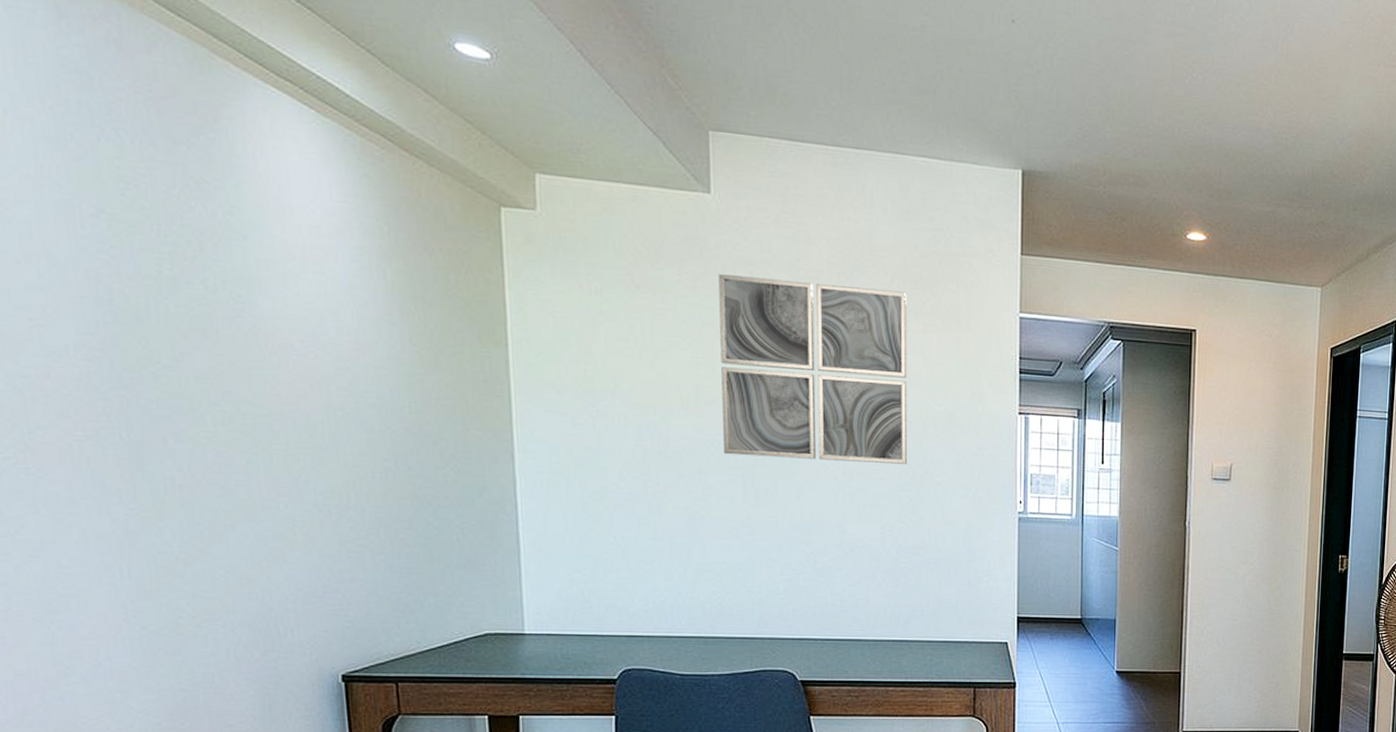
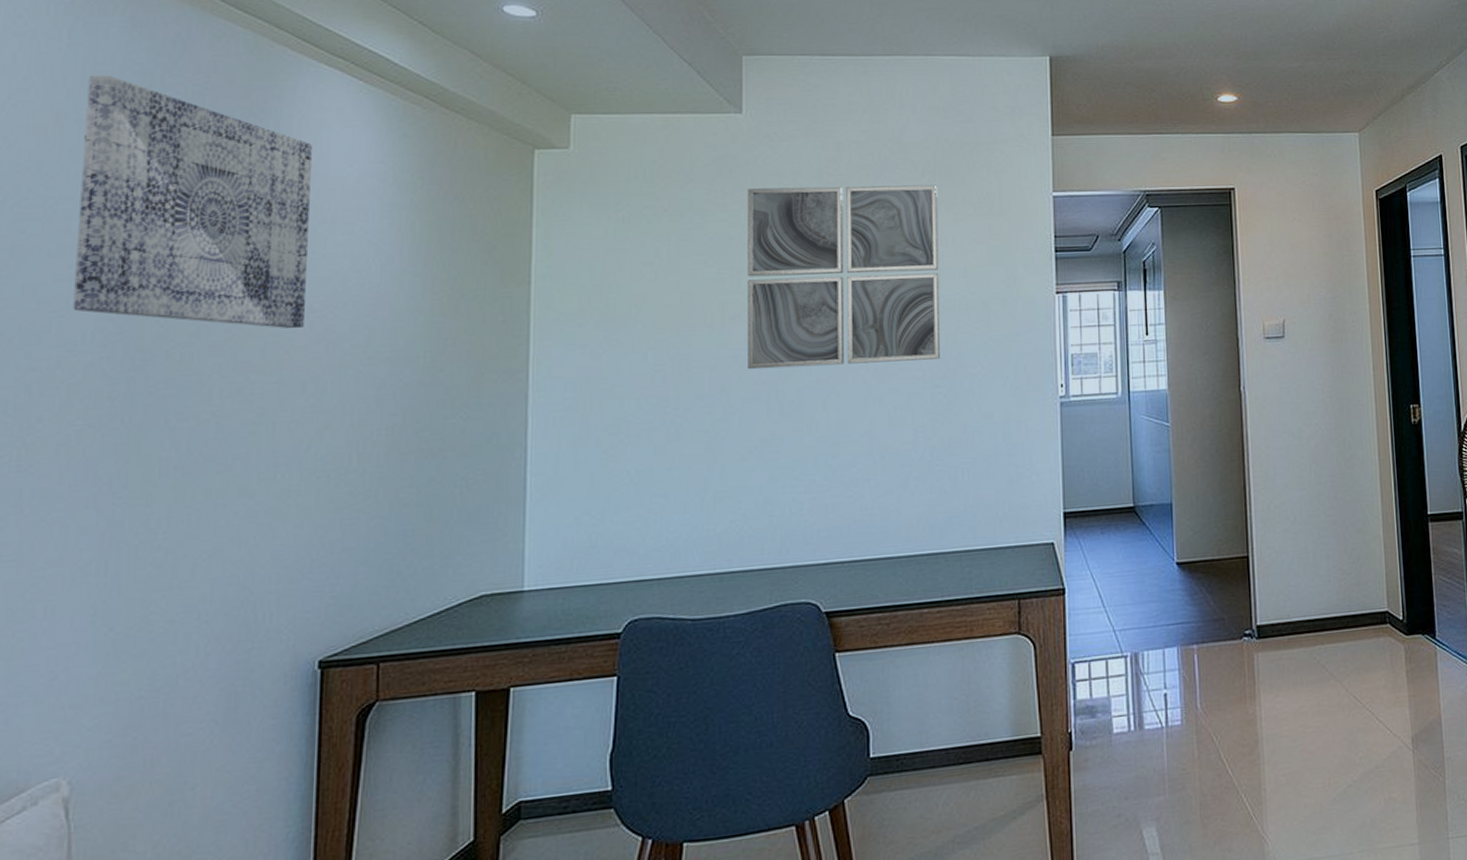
wall art: none [21,67,287,365] -> present [73,75,312,329]

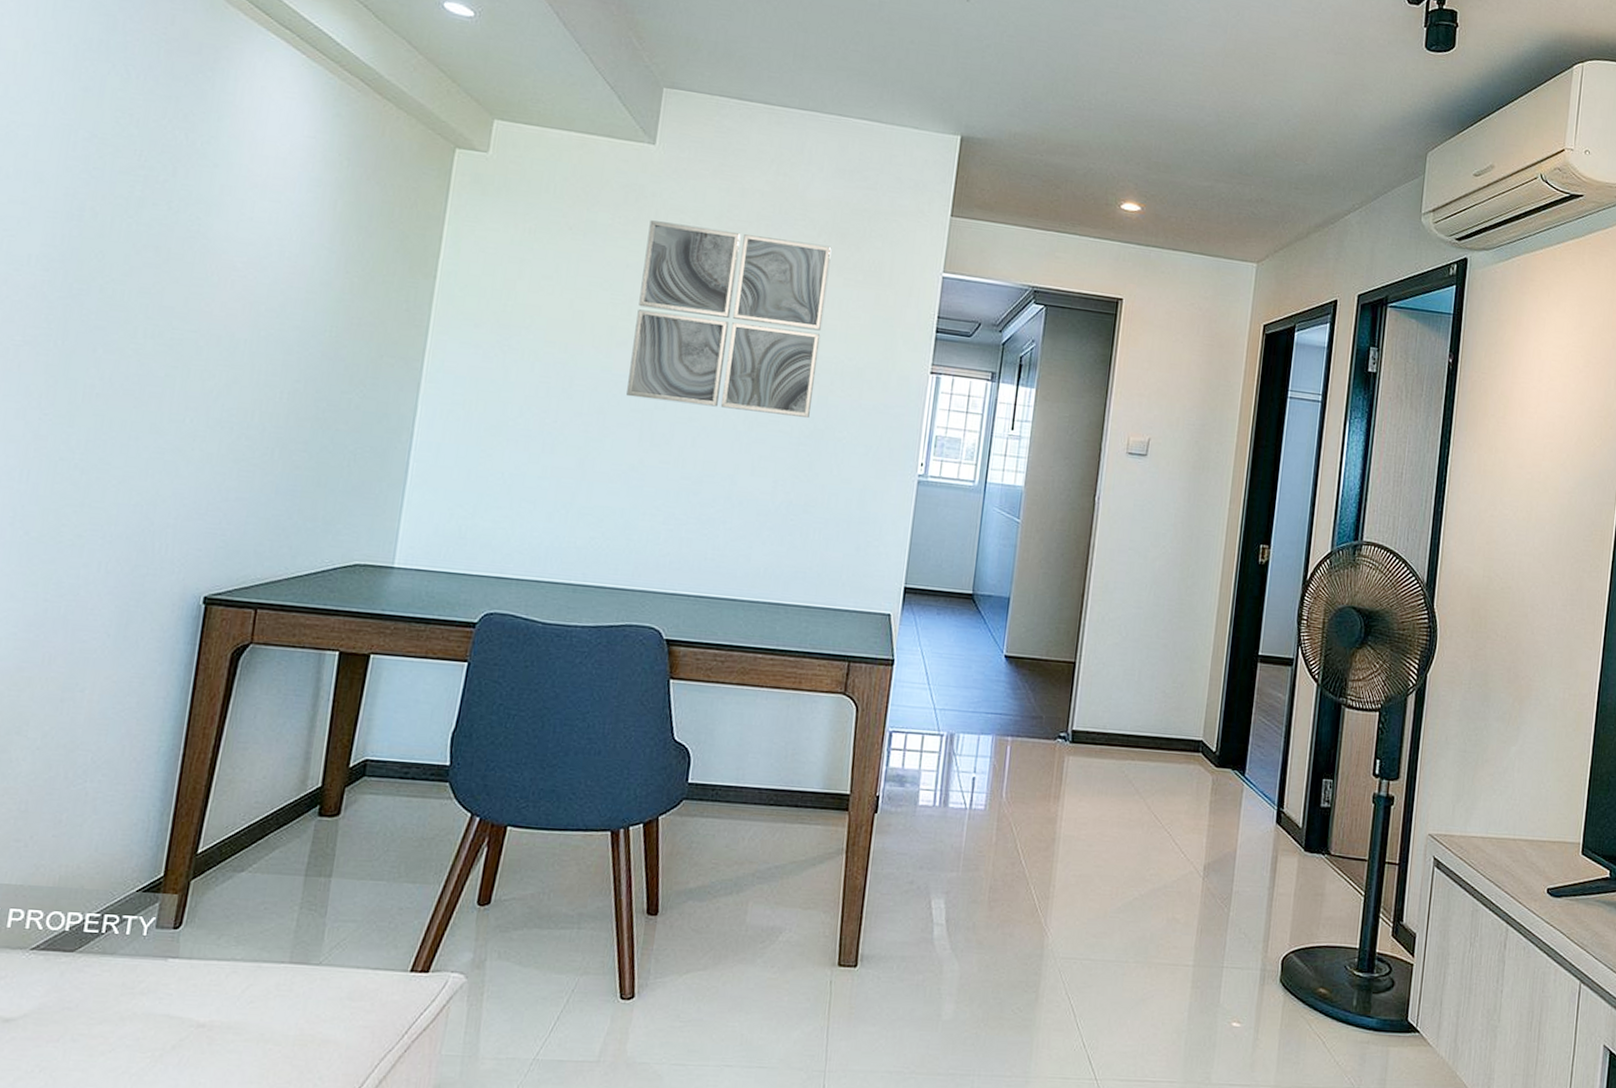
wall art: present [73,75,312,329] -> none [22,10,253,285]

